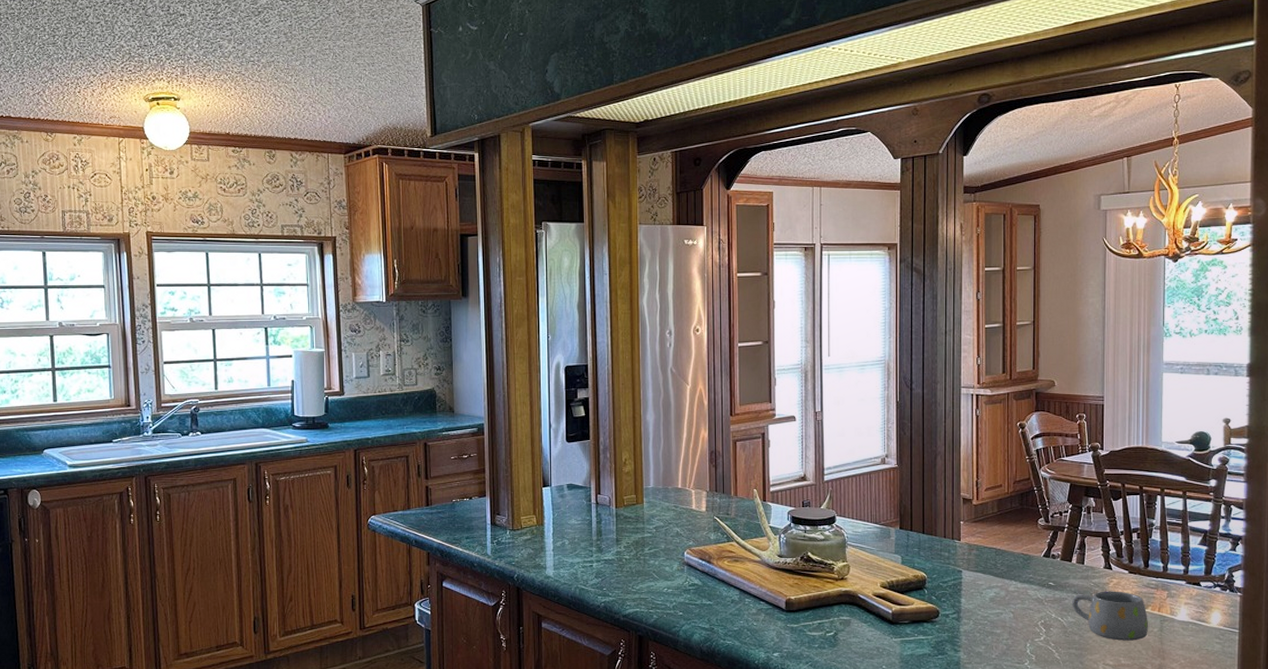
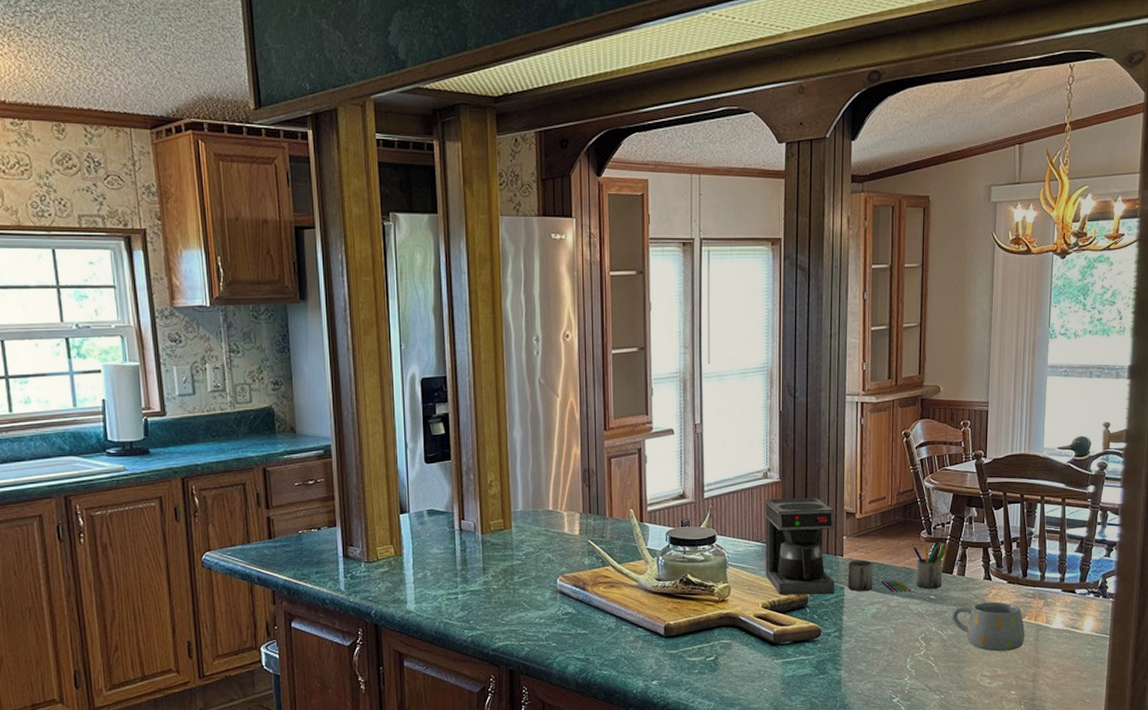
coffee maker: none [883,483,1067,578] -> present [765,497,949,596]

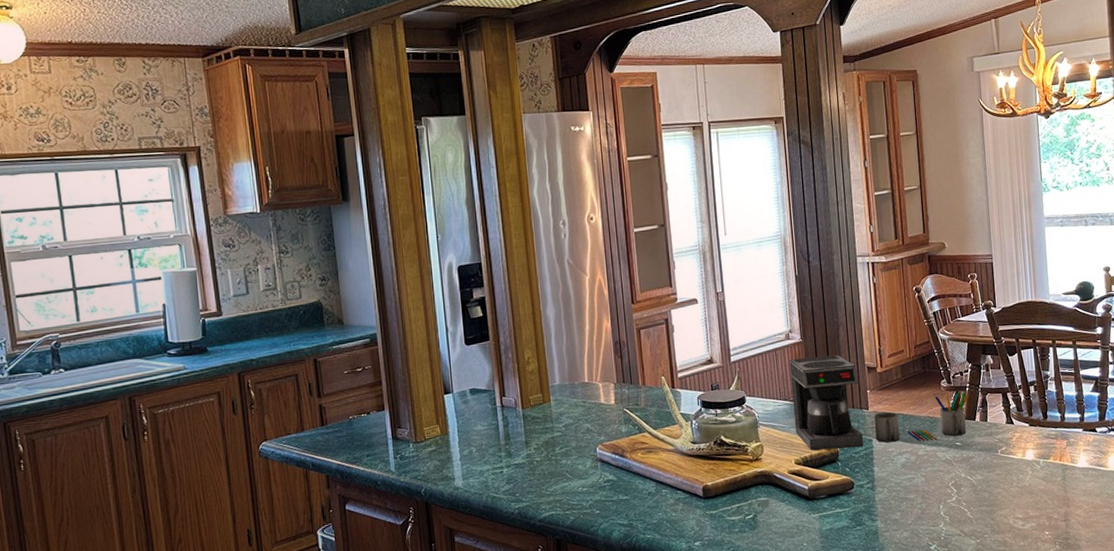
mug: present [952,601,1025,652] -> none [979,444,1053,494]

